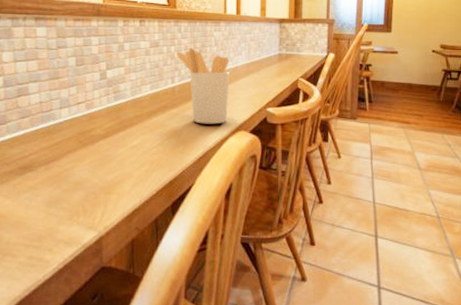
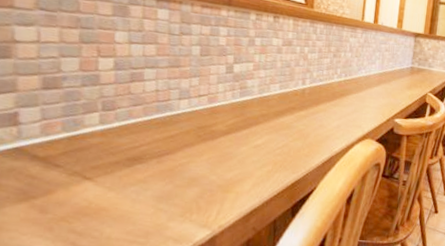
utensil holder: present [176,47,230,124] -> none [310,50,362,130]

